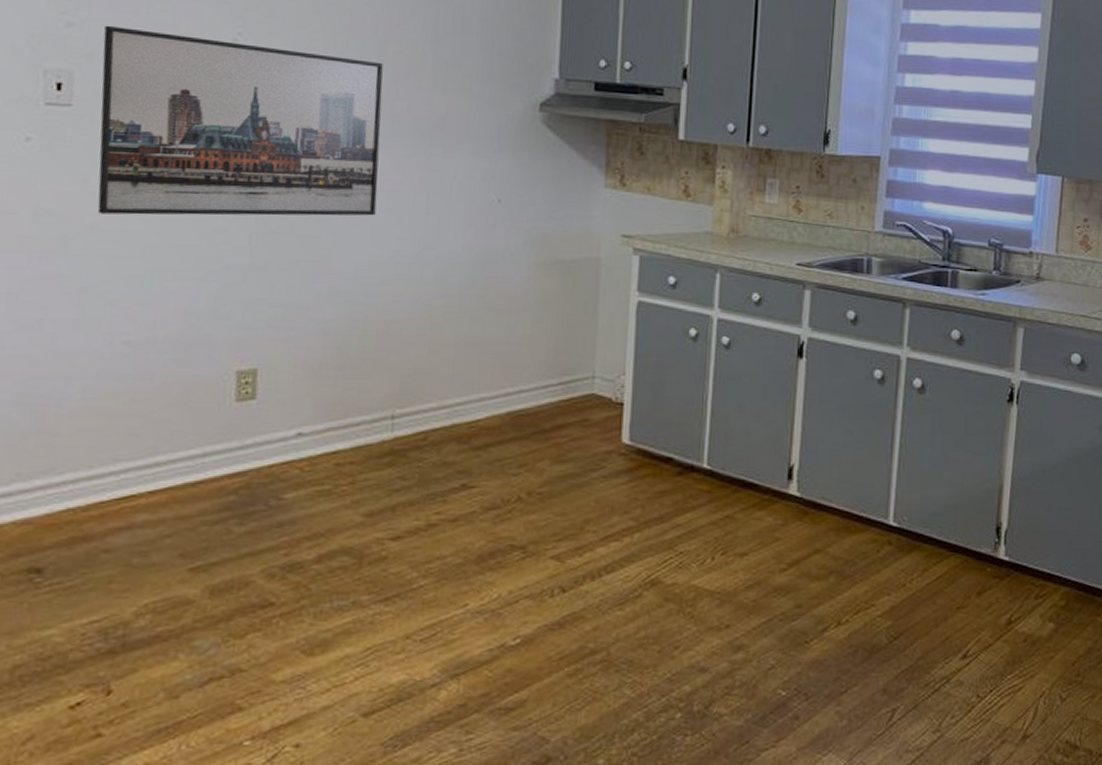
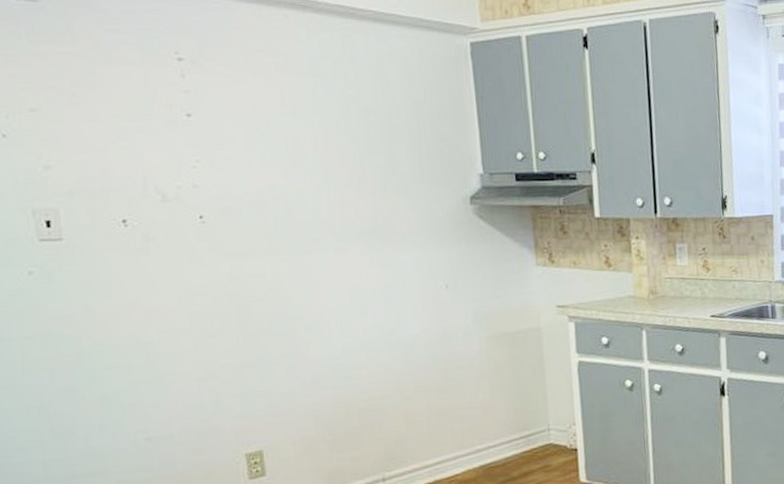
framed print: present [97,25,383,216] -> none [78,165,342,332]

